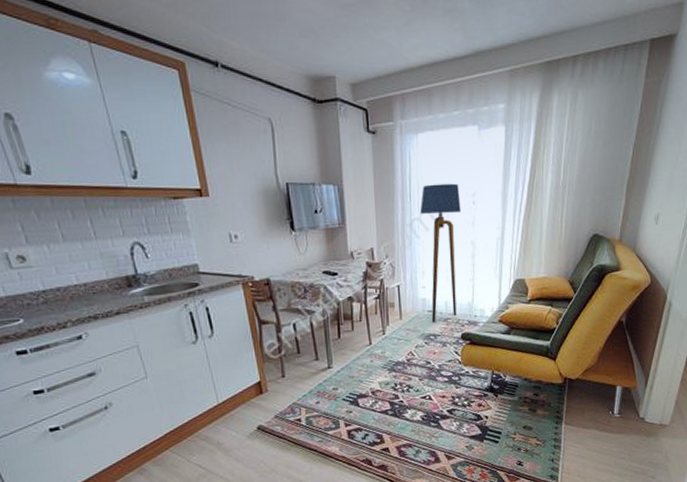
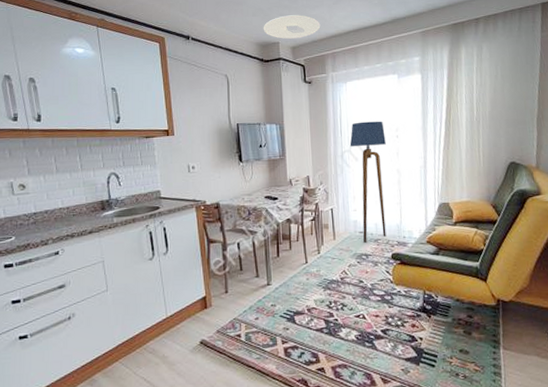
ceiling light: none [314,38,387,72] -> present [263,15,321,39]

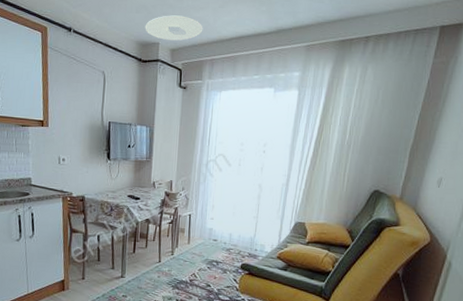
floor lamp: present [350,121,386,243] -> none [215,133,253,250]

